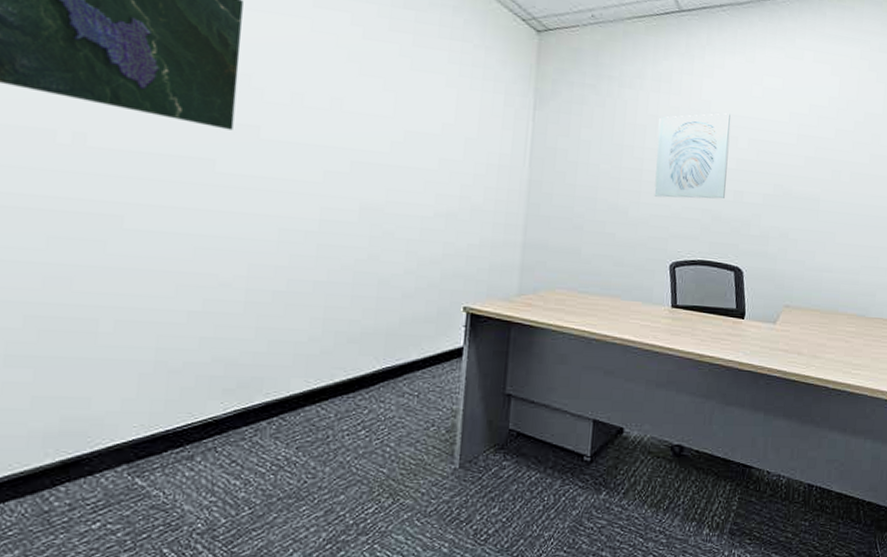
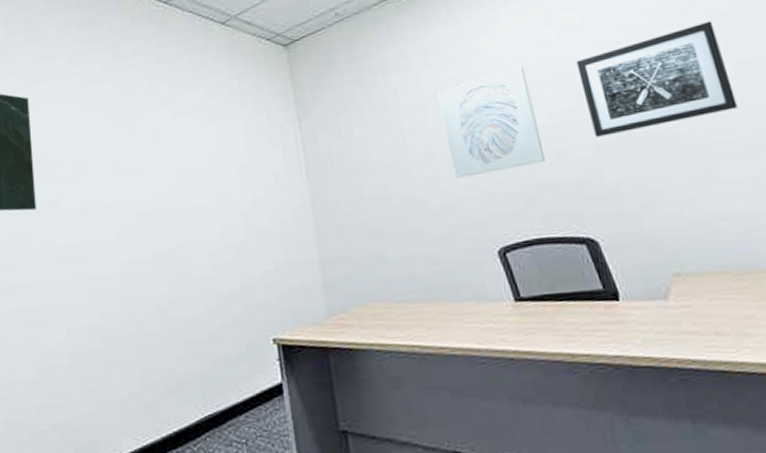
wall art: none [765,116,867,191] -> present [576,21,738,137]

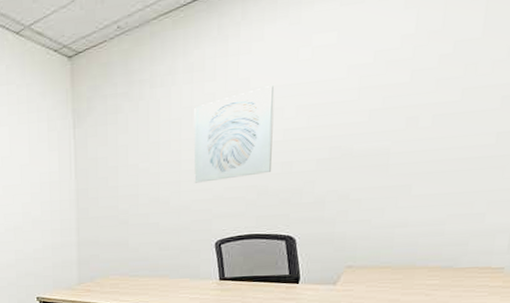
wall art: present [576,21,738,137] -> none [318,46,458,153]

